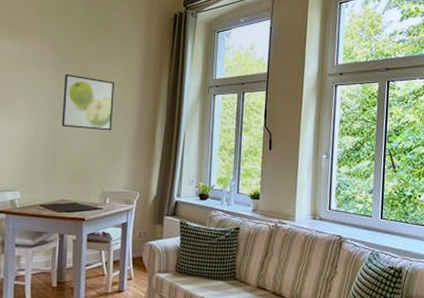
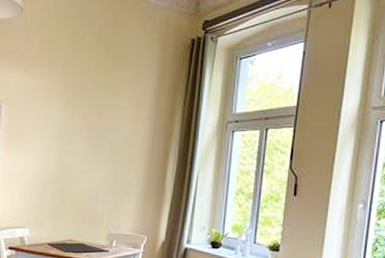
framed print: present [62,73,115,131] -> none [70,107,125,169]

